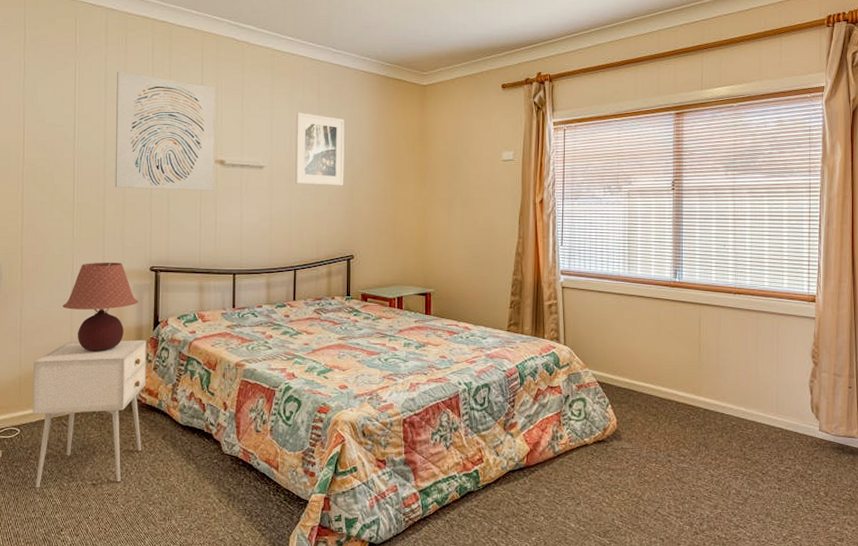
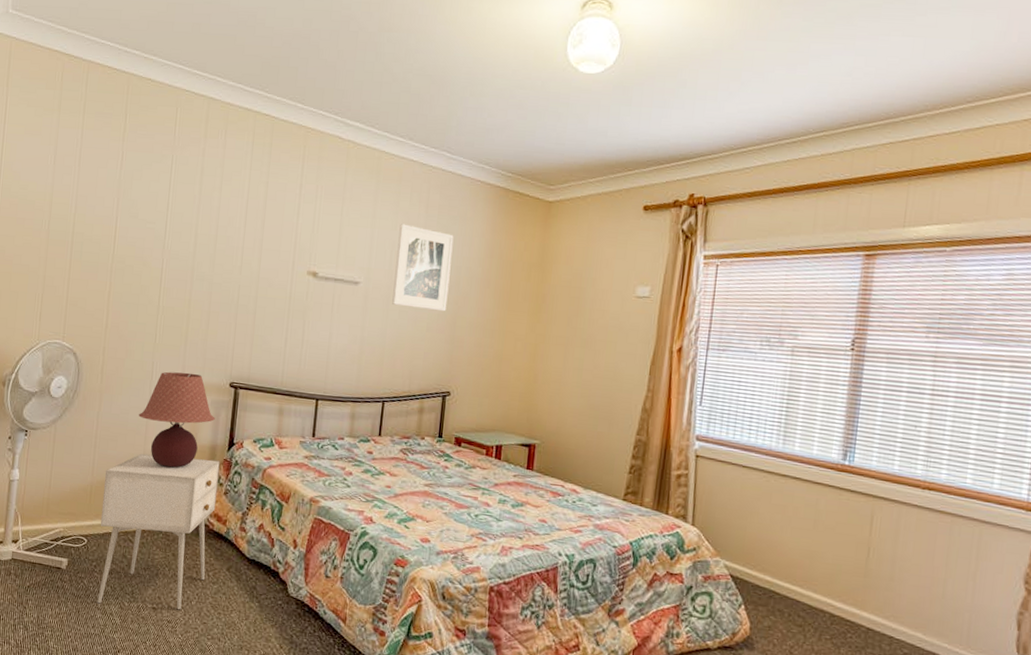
wall art: present [114,72,215,191] -> none [201,167,315,305]

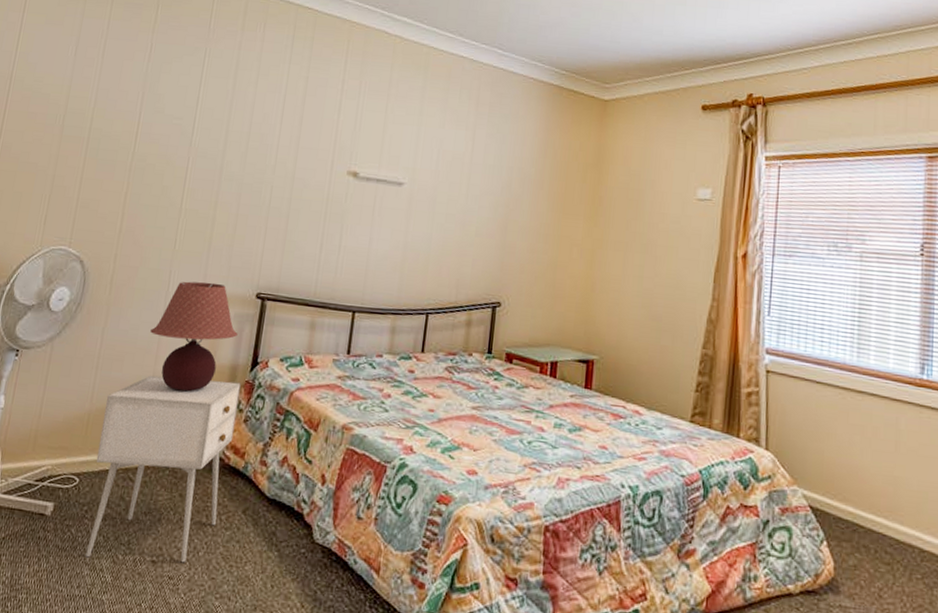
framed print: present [392,224,454,312] -> none [438,122,505,215]

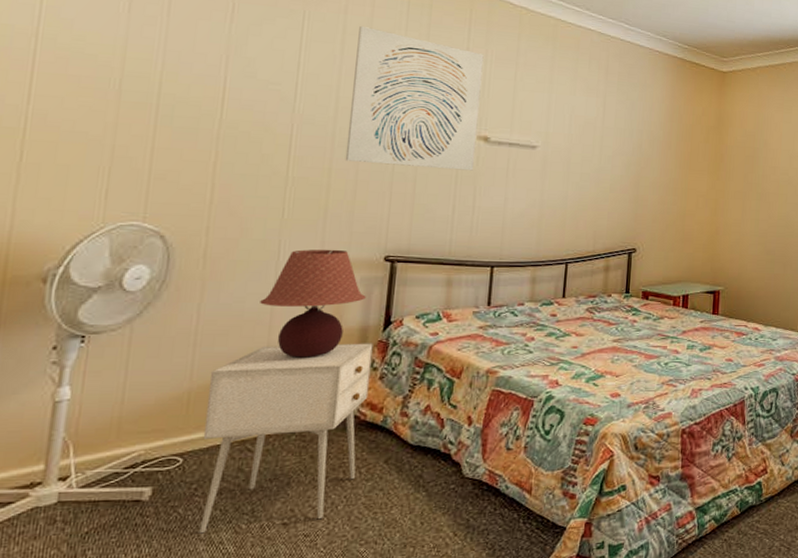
wall art: none [229,61,358,208] -> present [345,26,484,171]

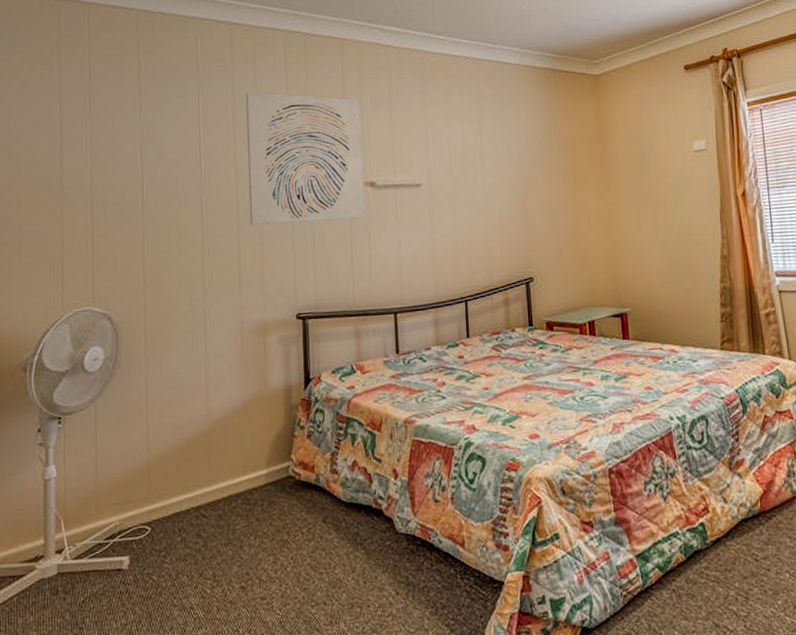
nightstand: present [199,343,373,534] -> none [163,402,300,600]
table lamp: present [260,249,366,358] -> none [196,312,285,423]

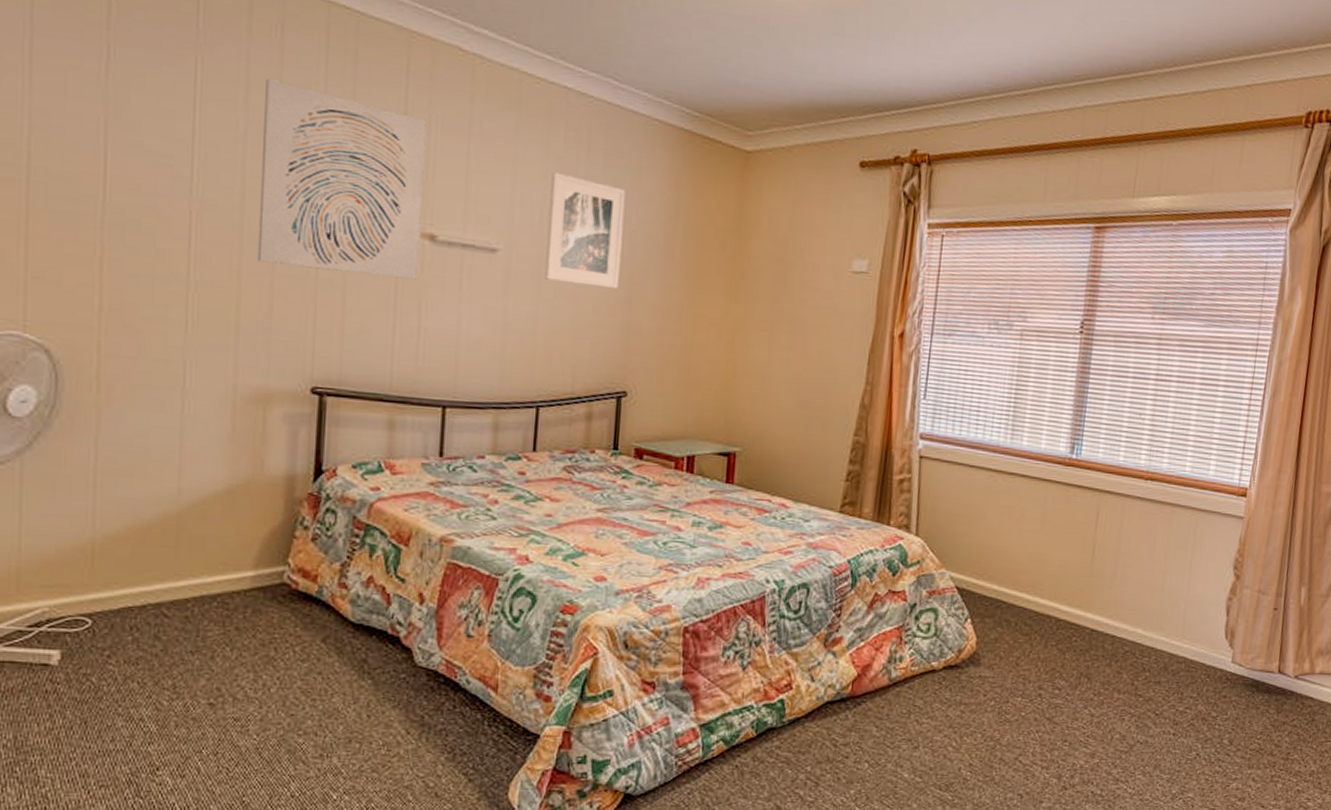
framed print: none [453,118,515,201] -> present [545,172,626,289]

